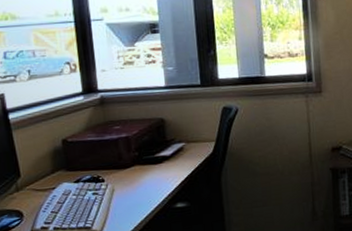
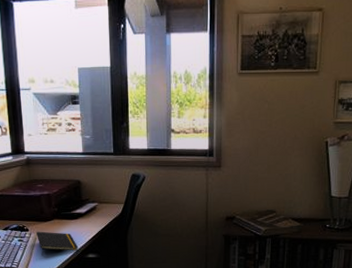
notepad: none [114,180,165,210] -> present [36,231,79,256]

